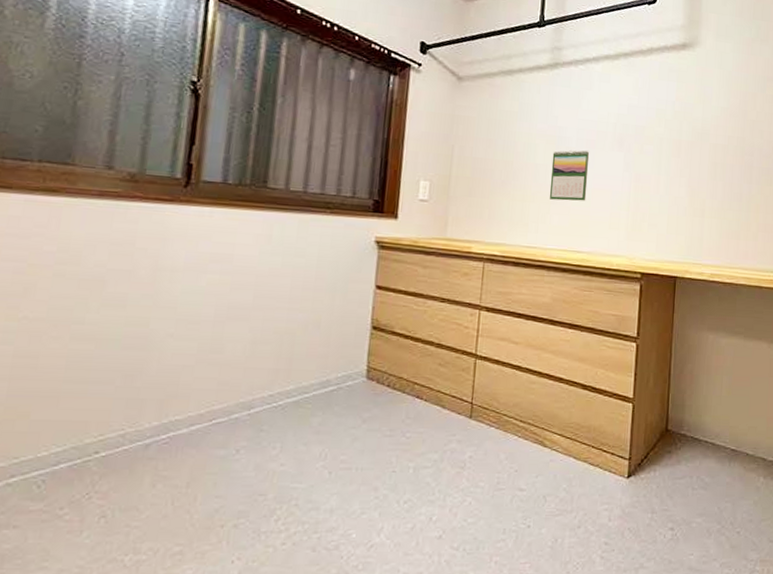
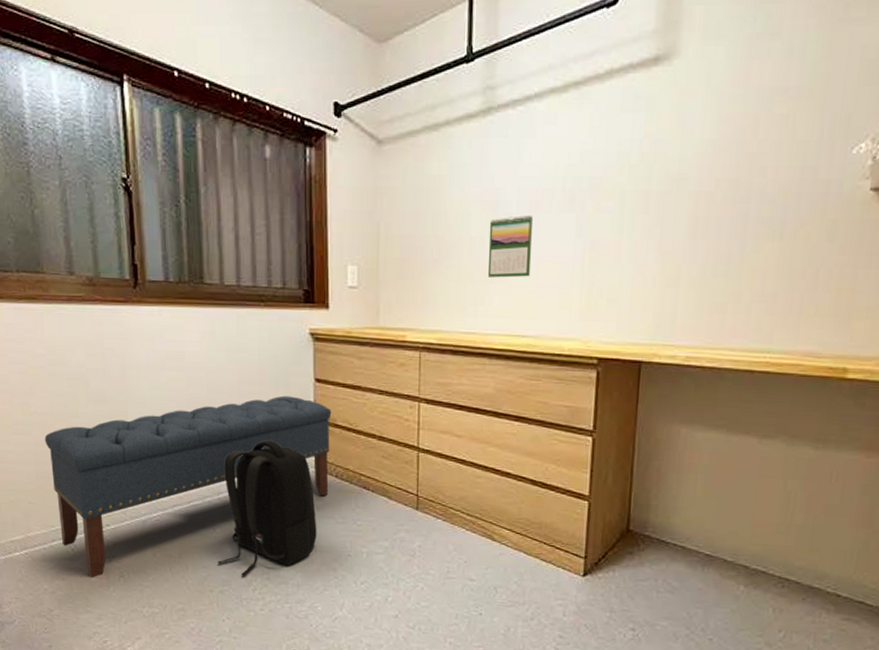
bench: none [25,302,390,522] -> present [44,395,332,578]
backpack: none [236,349,362,504] -> present [218,440,317,576]

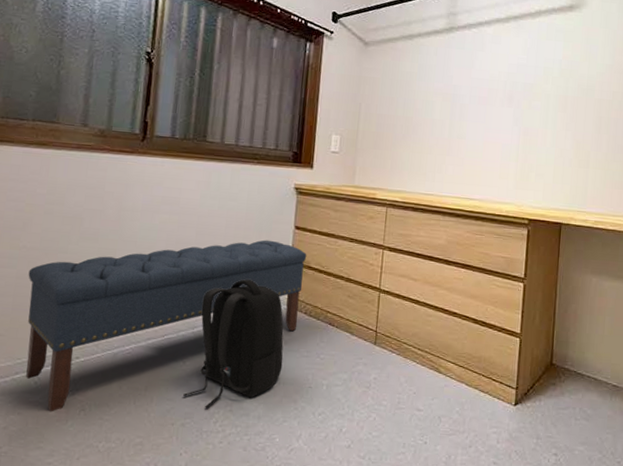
calendar: present [487,215,534,278] -> none [445,106,482,153]

